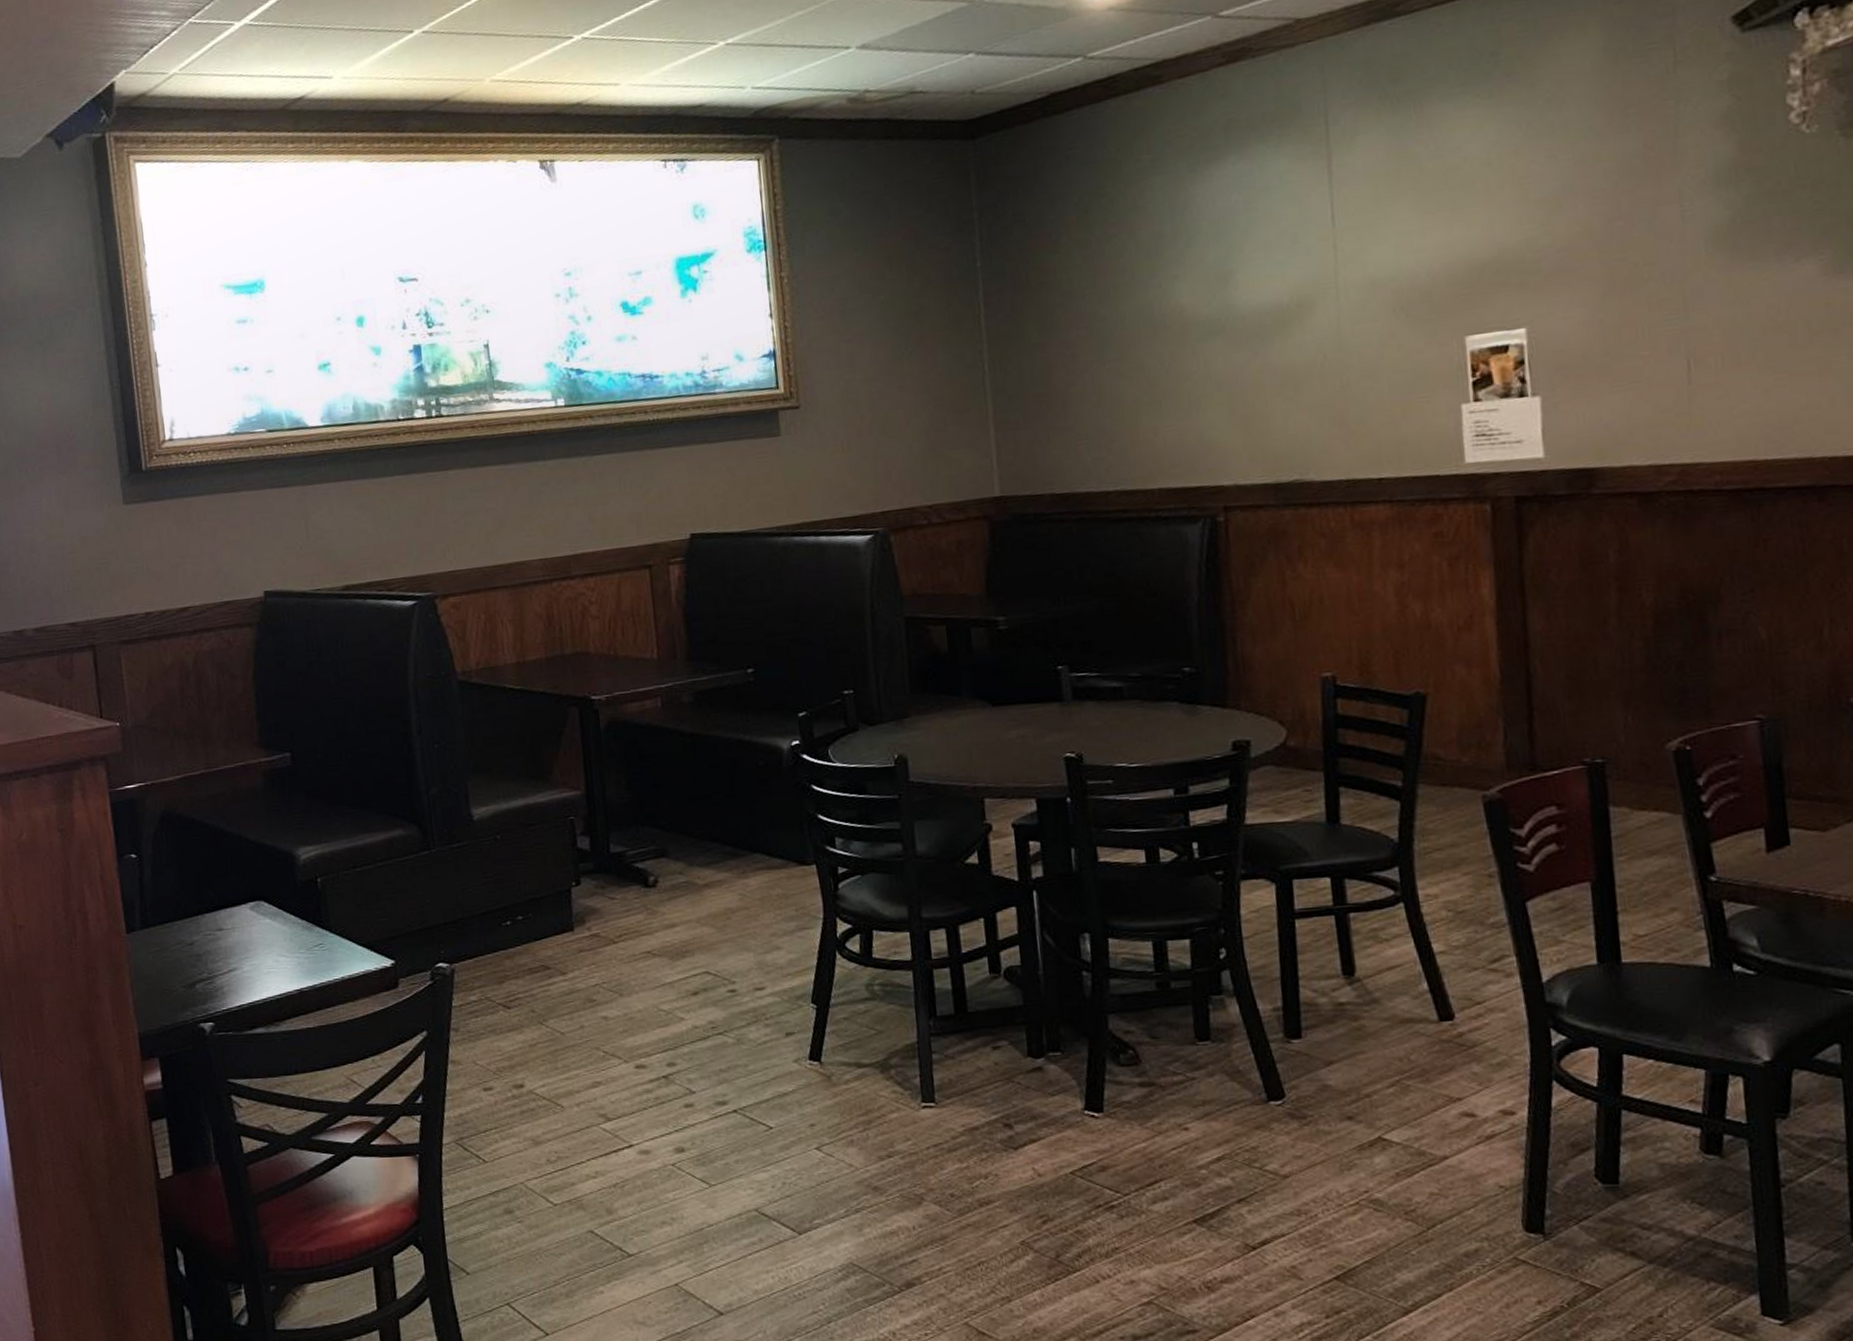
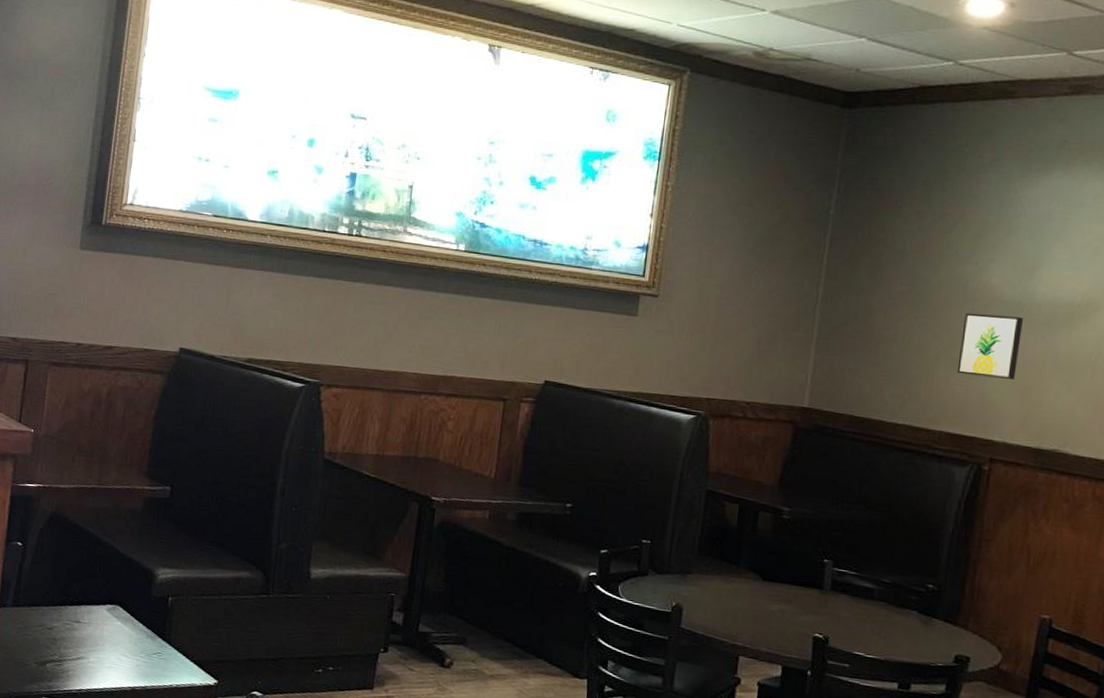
wall art: none [1159,336,1233,418] -> present [957,312,1023,379]

